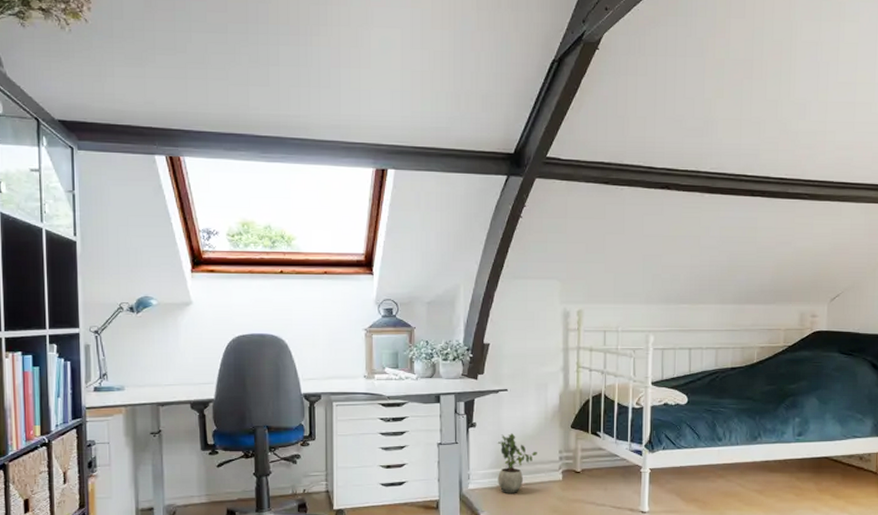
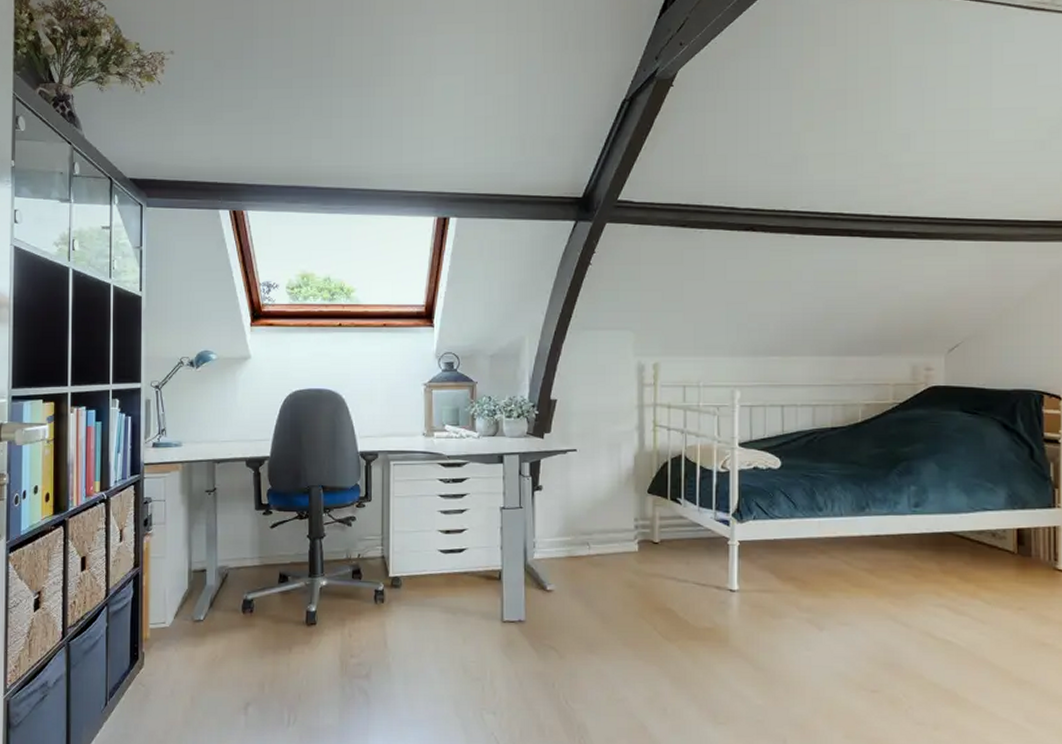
potted plant: present [497,433,537,493] -> none [565,498,610,565]

